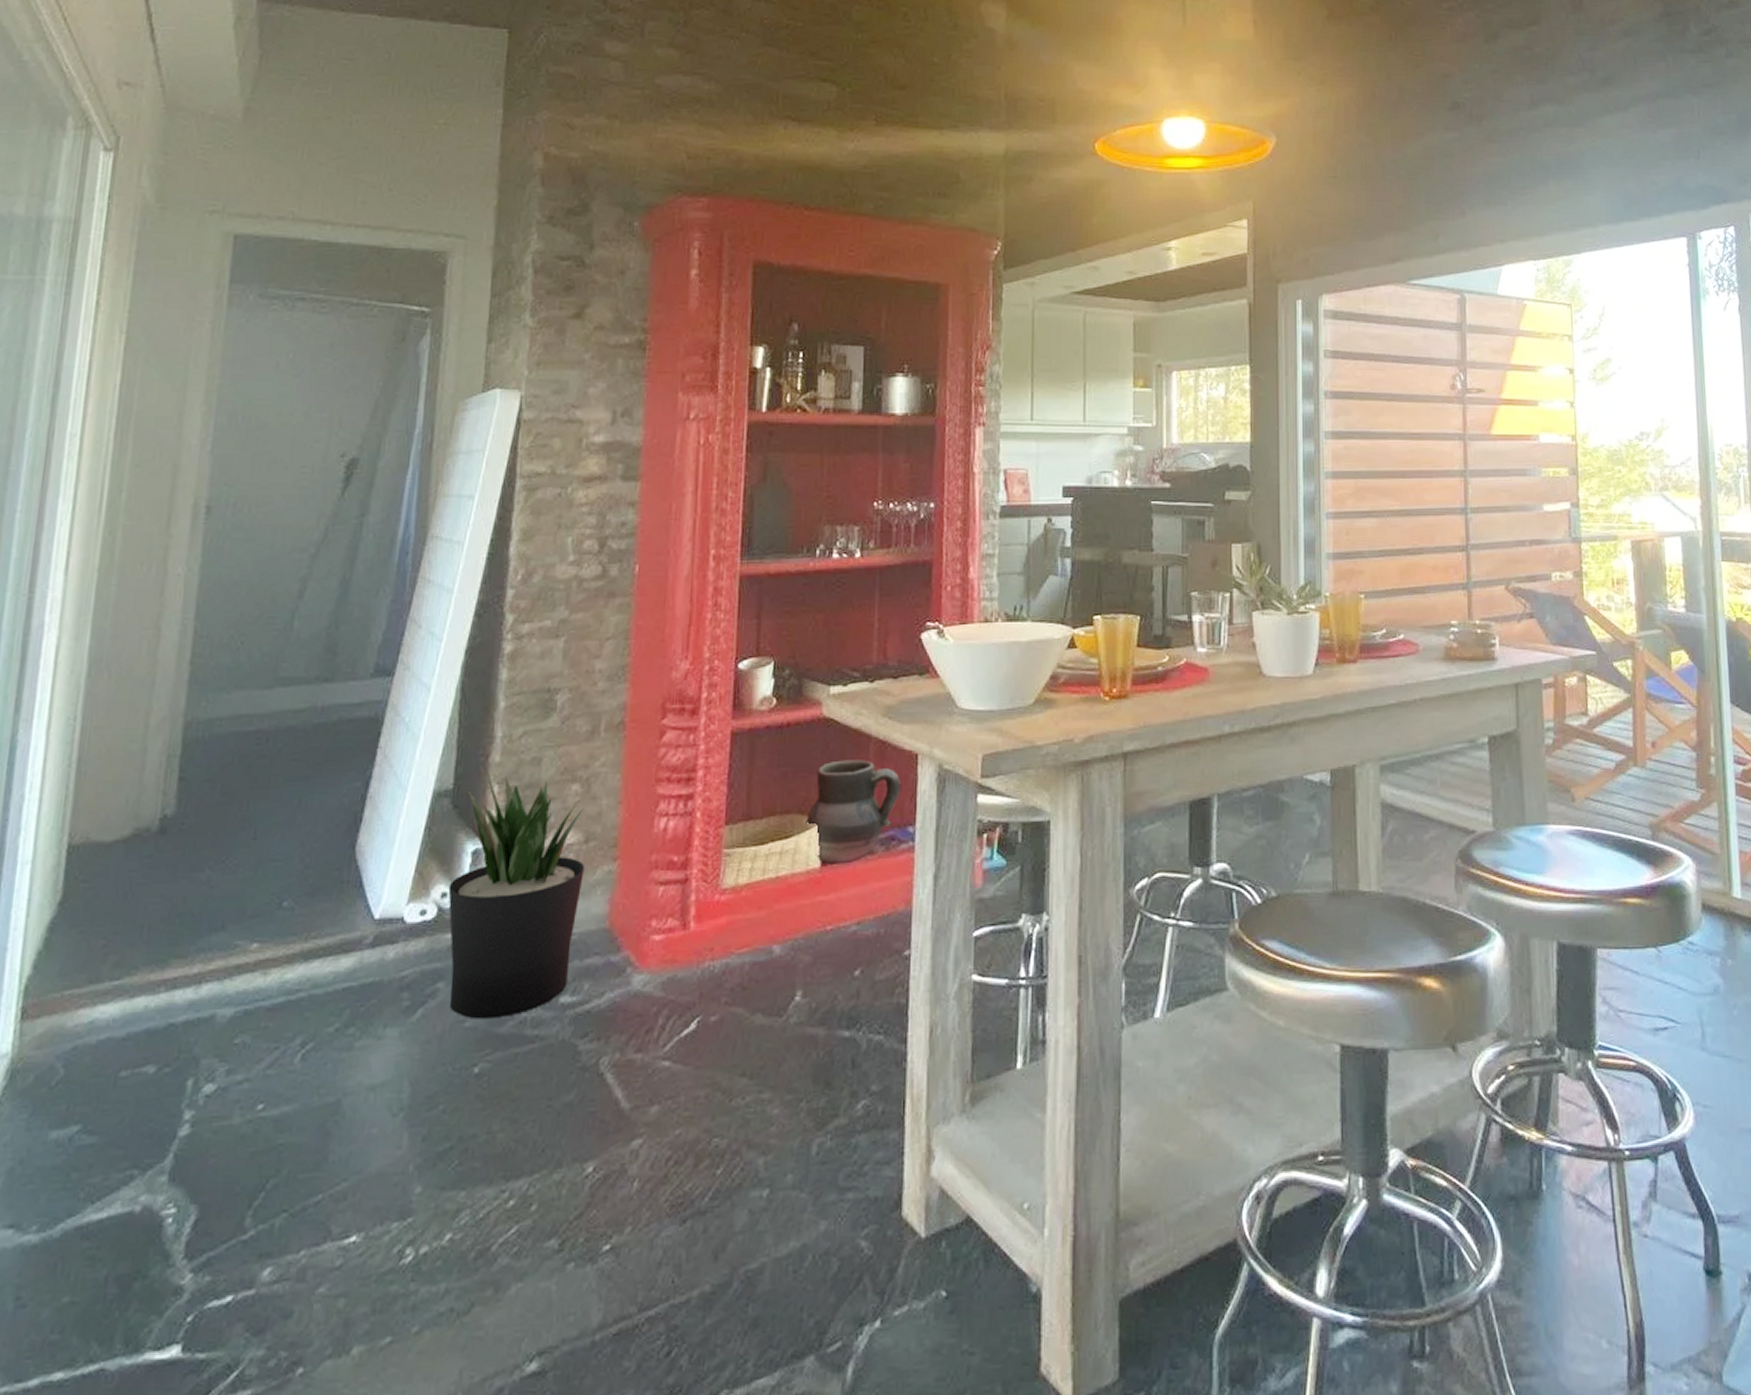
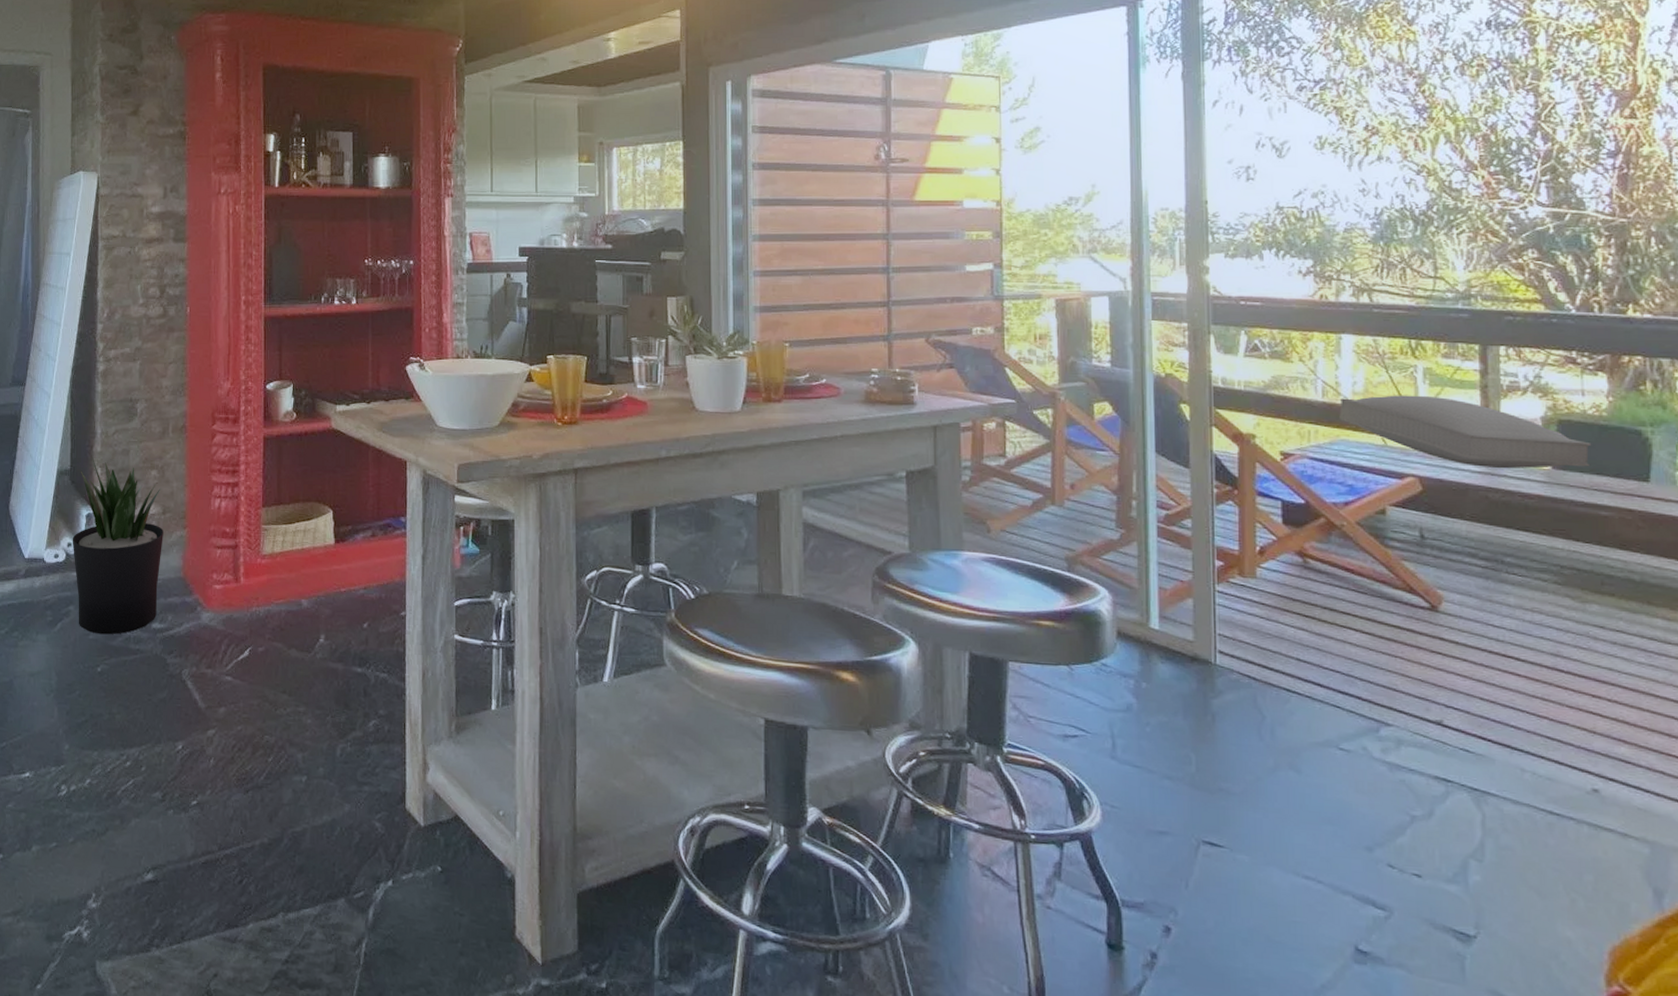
ceramic jug: present [805,759,900,865] -> none [322,463,393,543]

